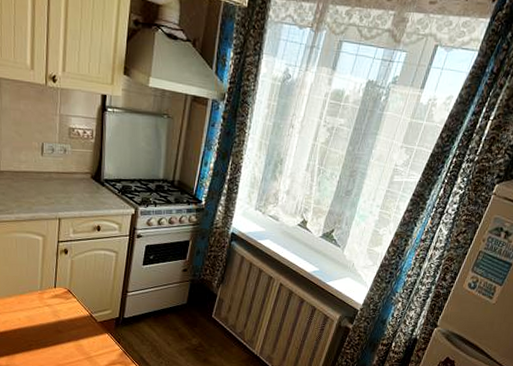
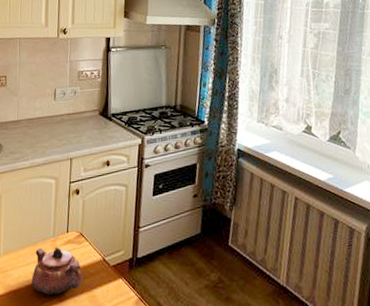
teapot: none [18,298,70,341] -> present [31,246,83,296]

